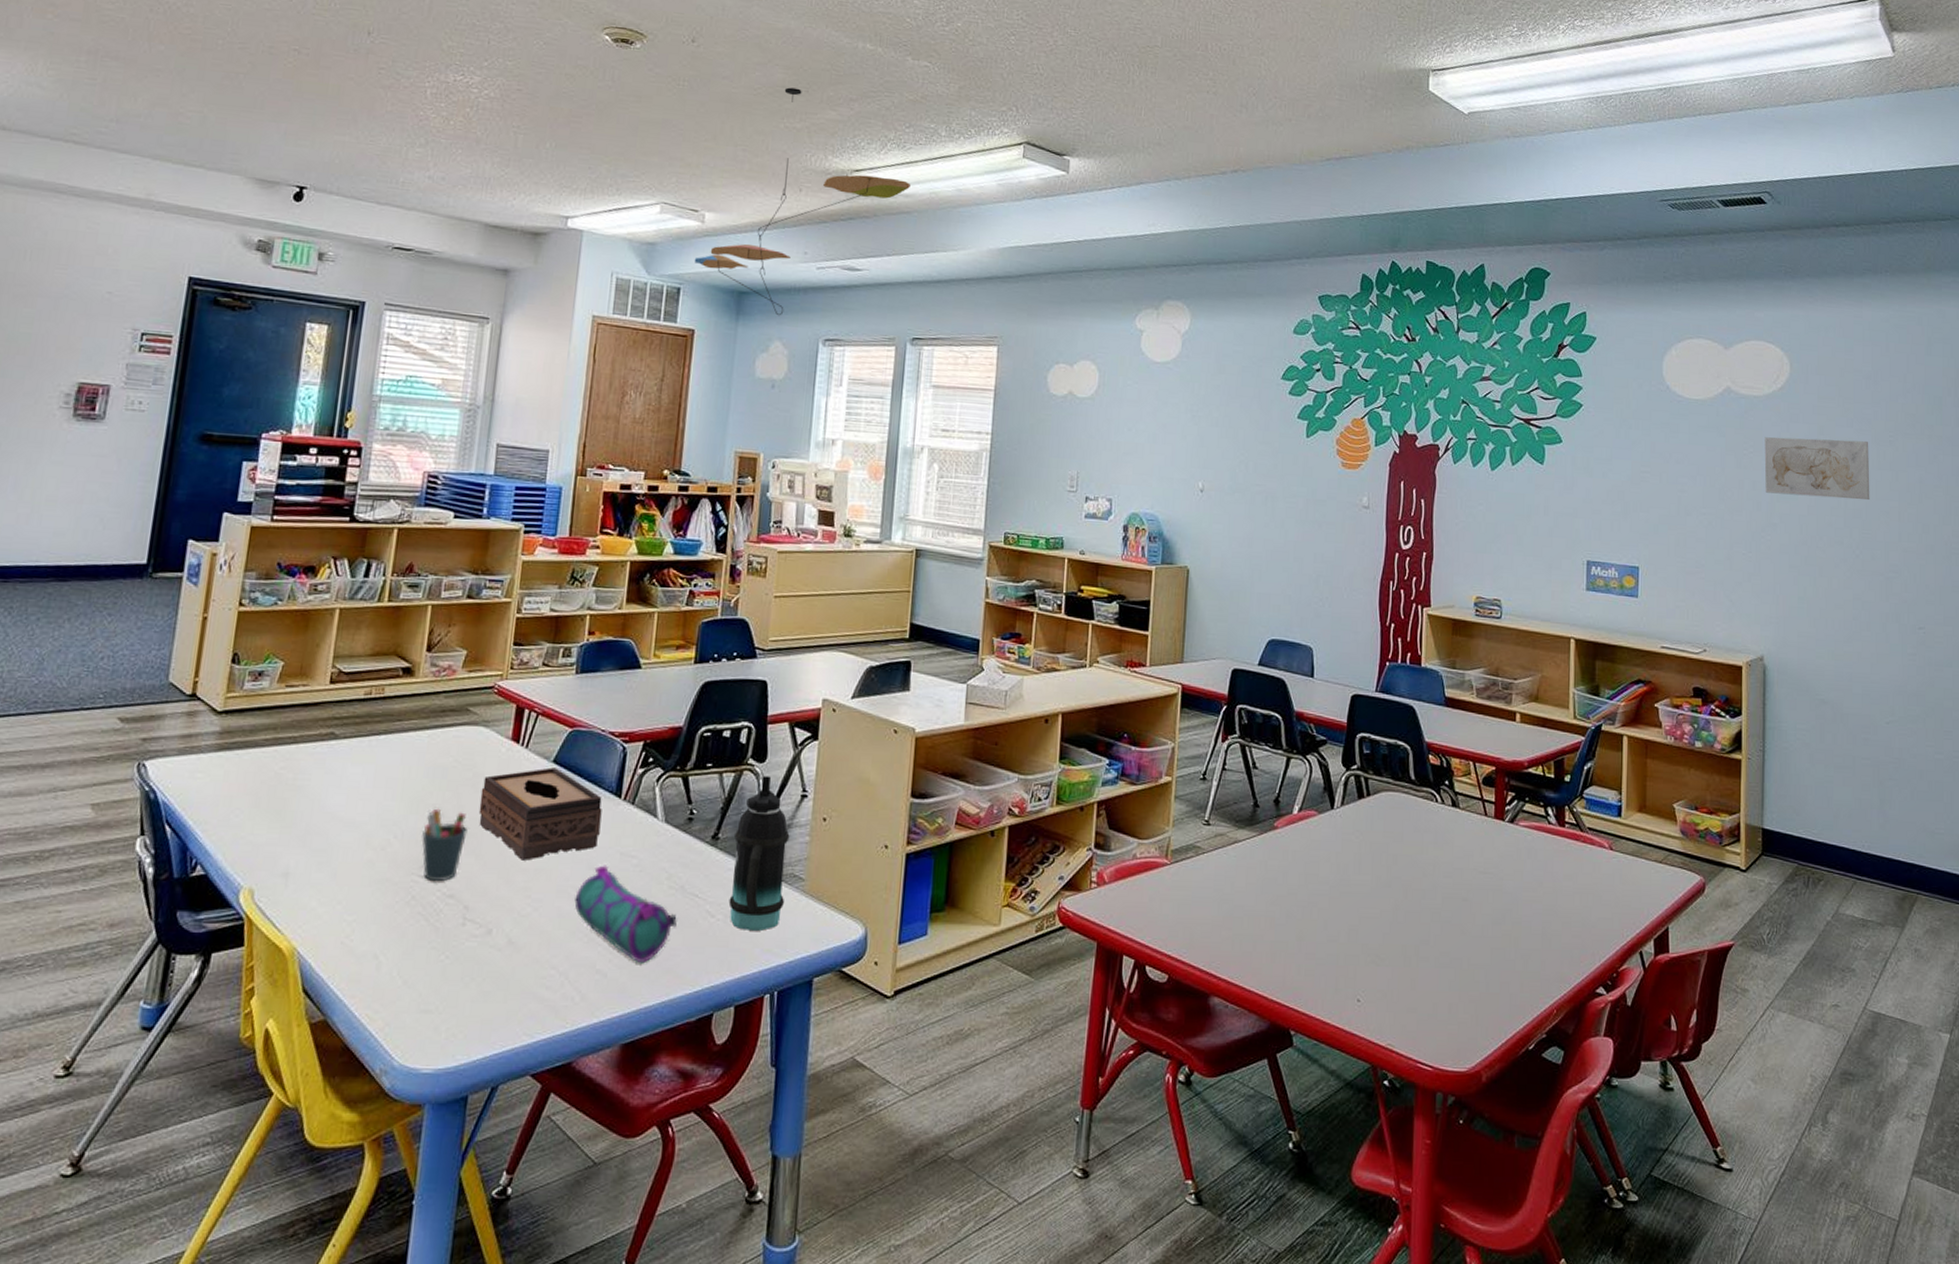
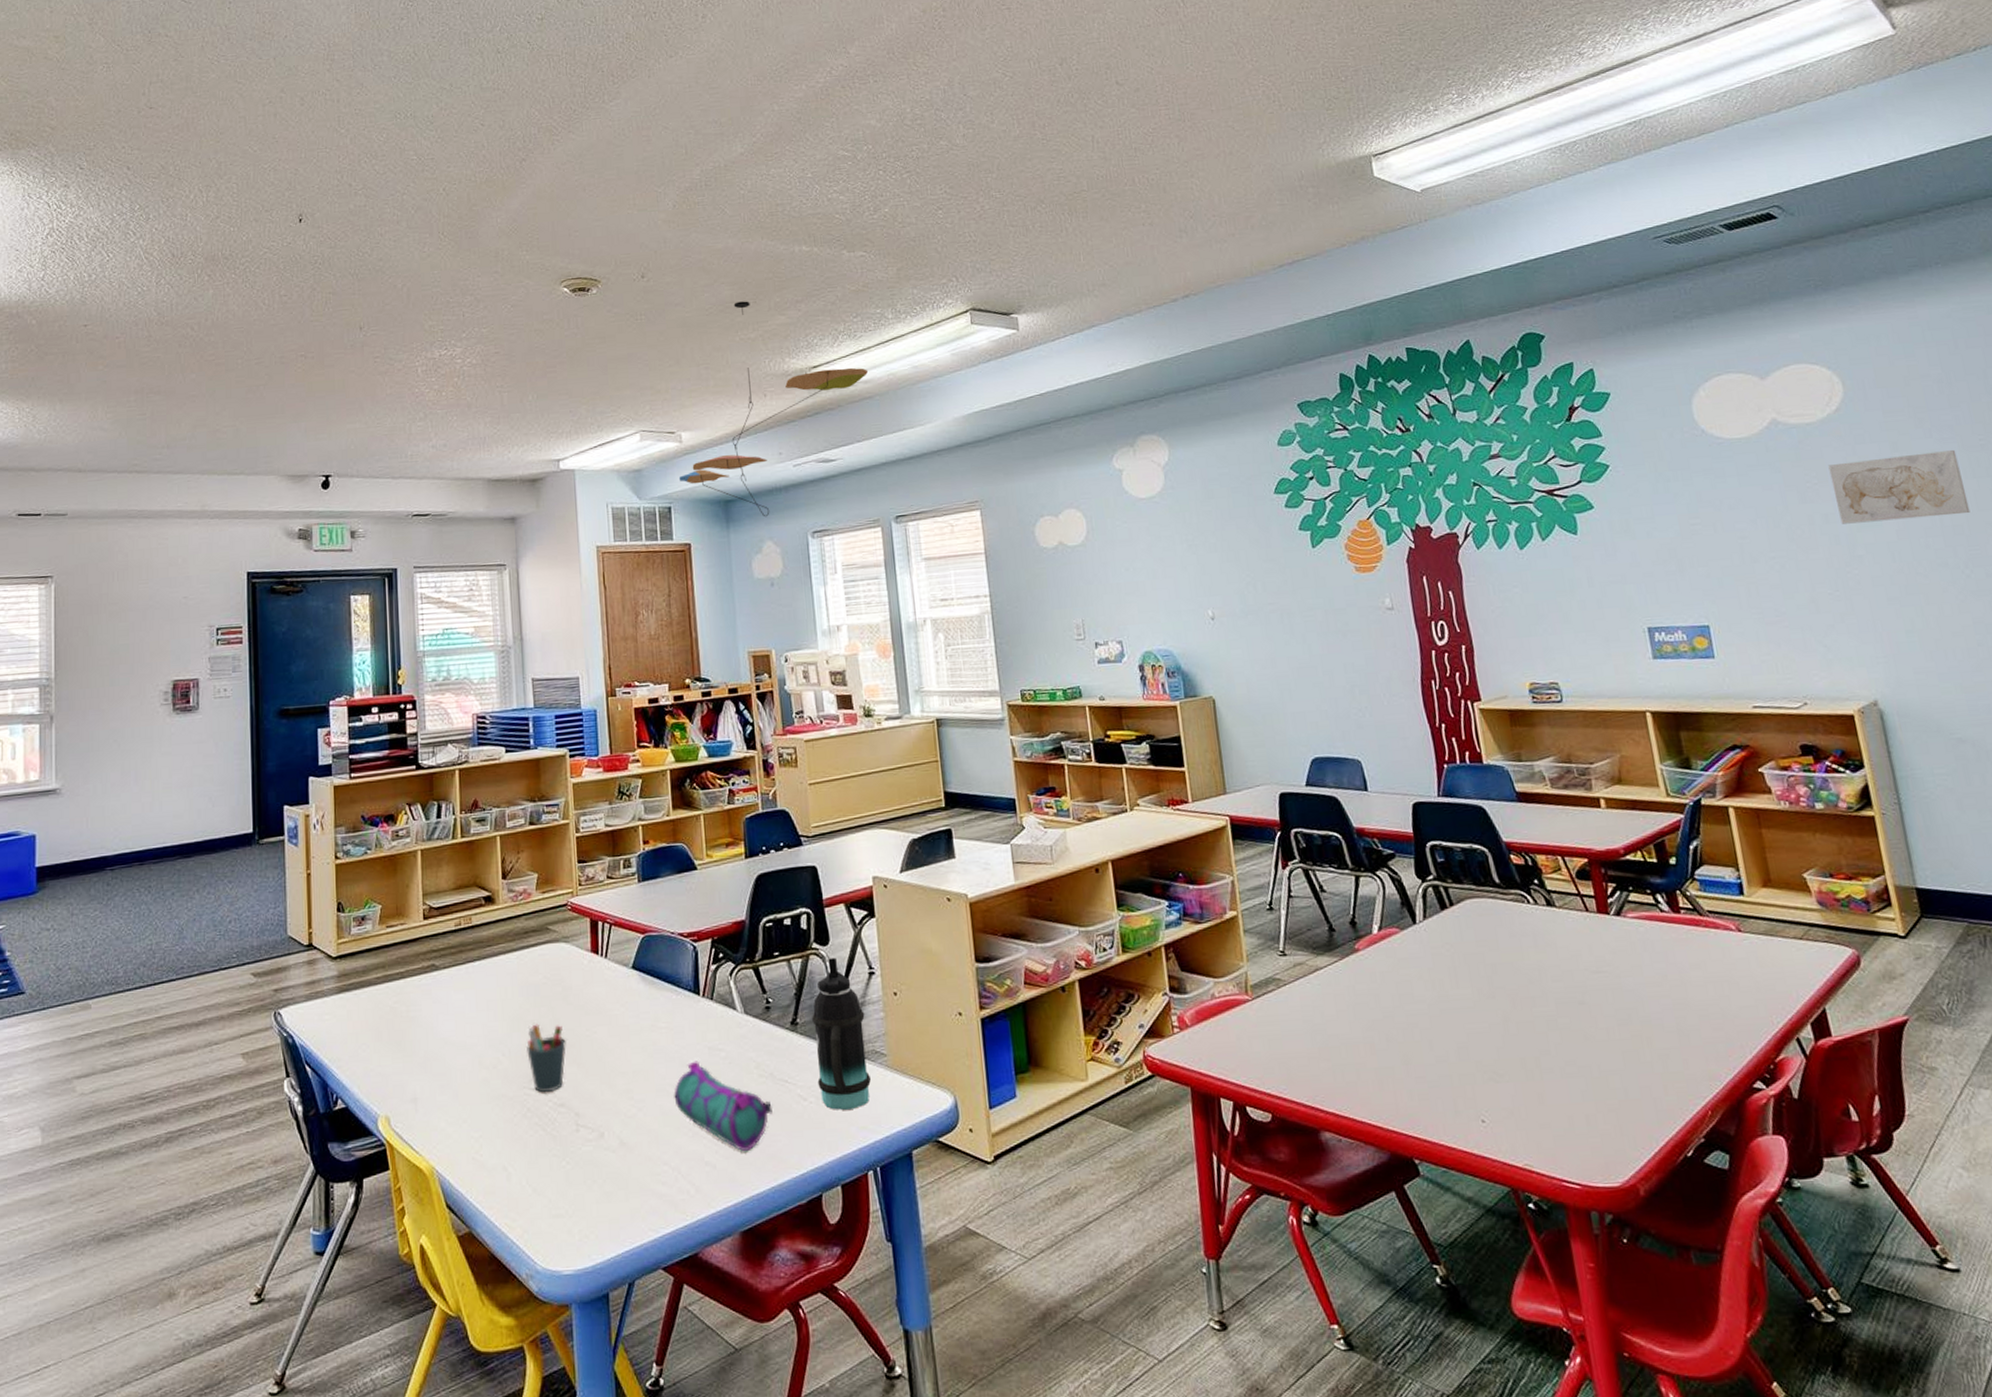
tissue box: present [478,767,602,861] -> none [572,973,686,1065]

